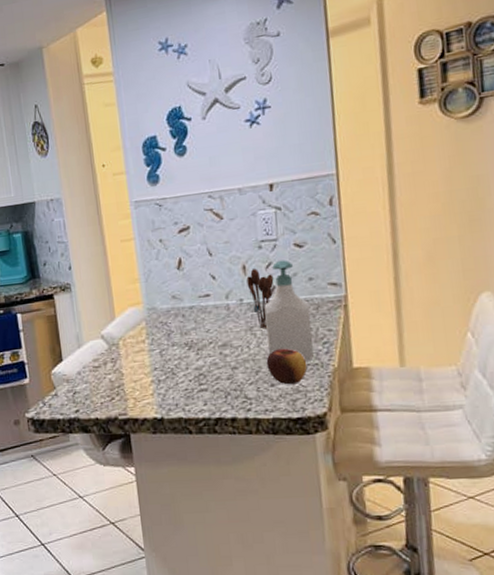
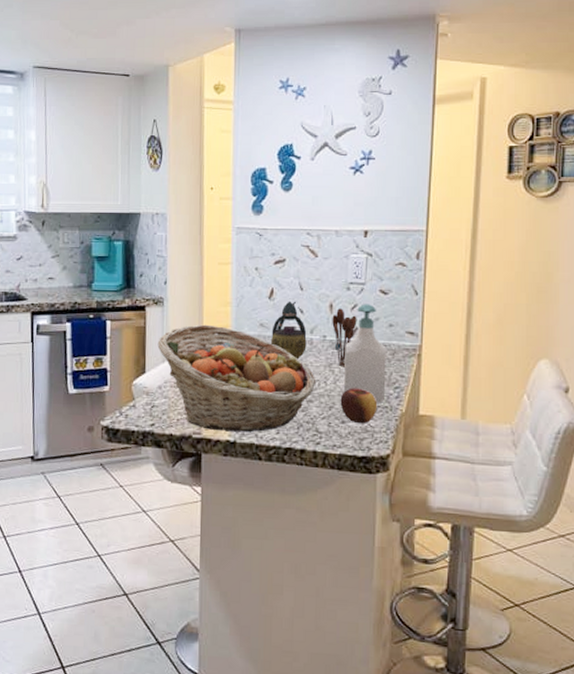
fruit basket: none [70,304,238,409] -> present [157,324,315,433]
teapot: none [185,267,224,327] -> present [270,301,307,359]

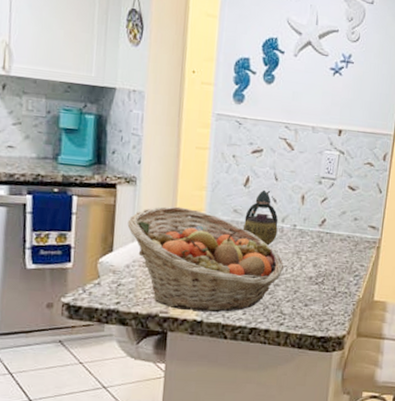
utensil holder: present [332,308,357,367] -> none [302,200,326,255]
apple: present [340,387,378,424] -> none [304,274,338,307]
soap bottle: present [343,304,386,403] -> none [308,197,350,289]

